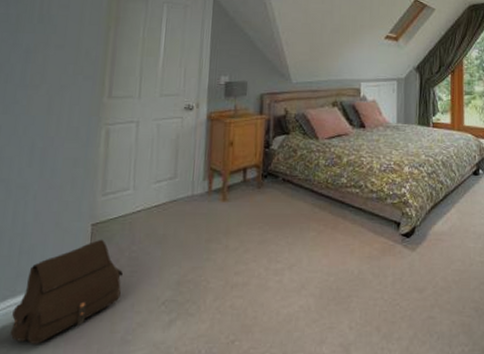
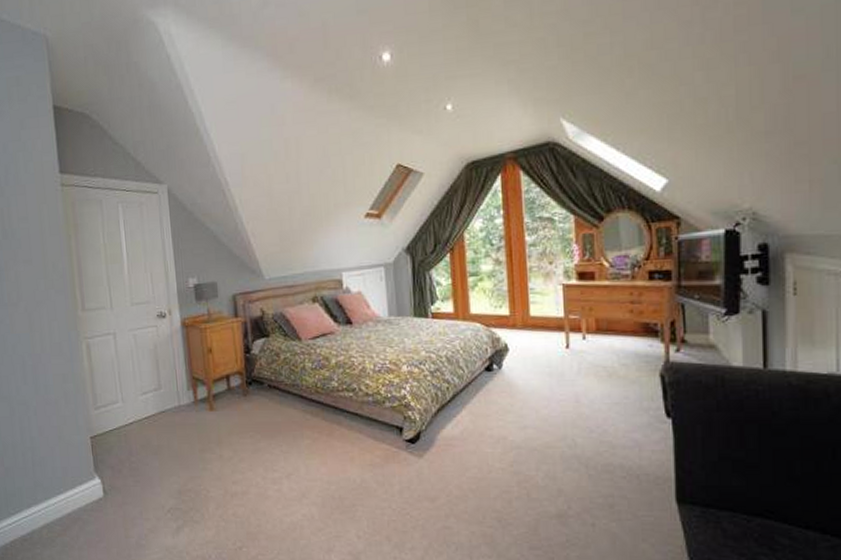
satchel: present [10,239,123,344] -> none [38,451,128,546]

